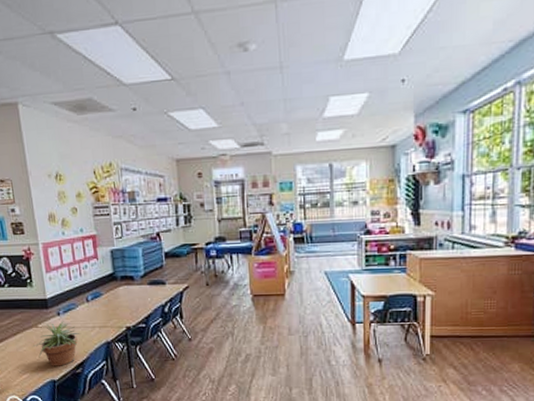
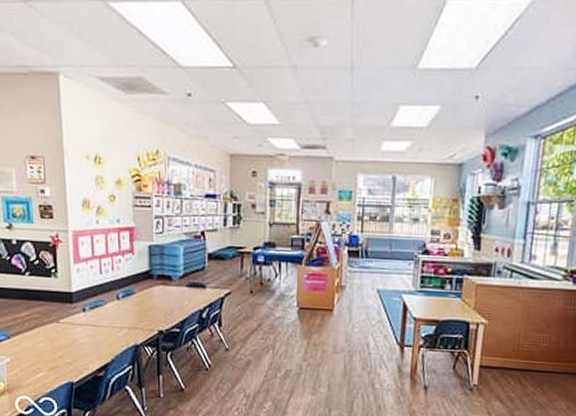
potted plant: present [32,321,80,366] -> none [51,318,107,368]

